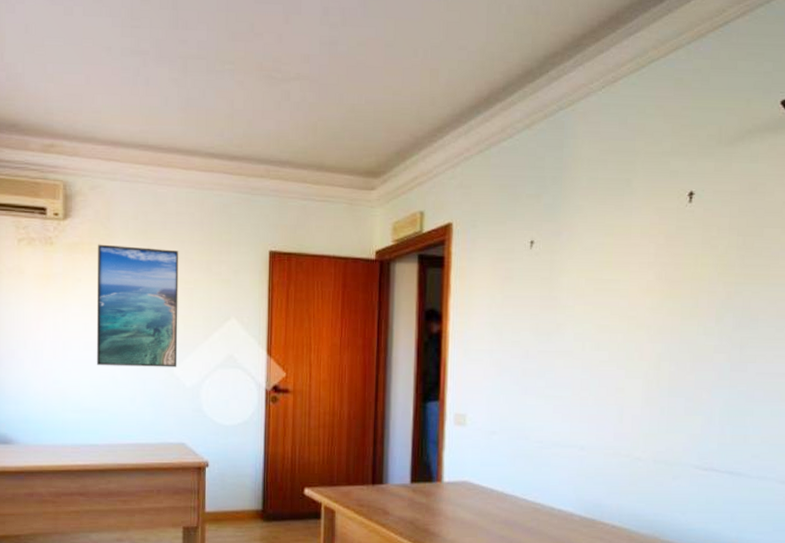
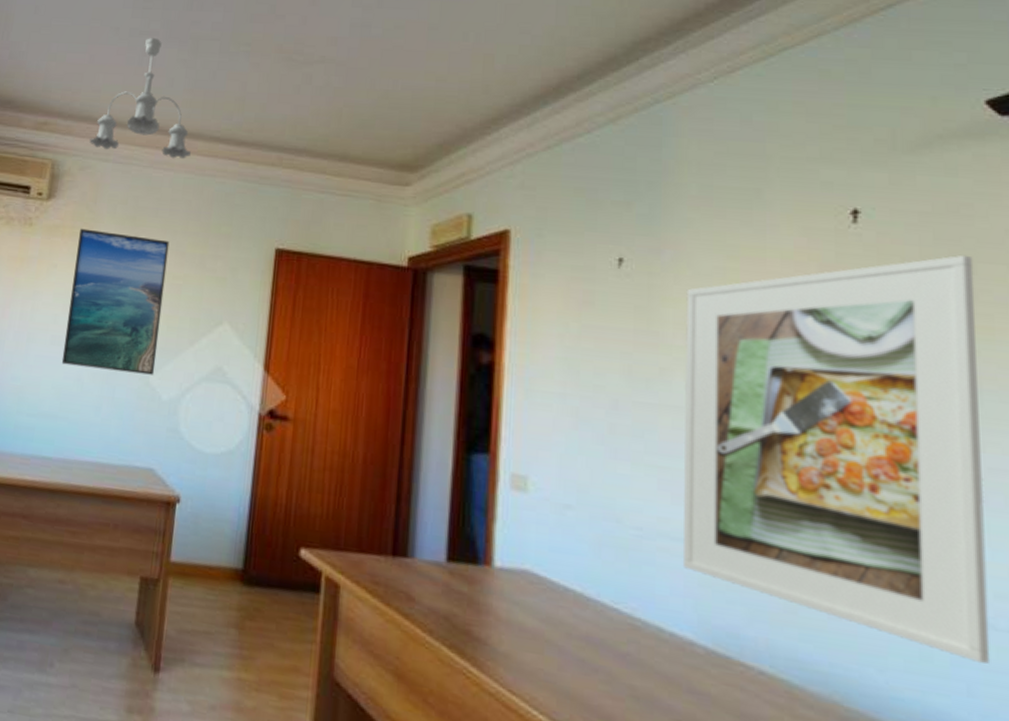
ceiling light fixture: none [96,56,189,175] -> present [89,37,191,160]
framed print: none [567,222,762,499] -> present [682,254,991,664]

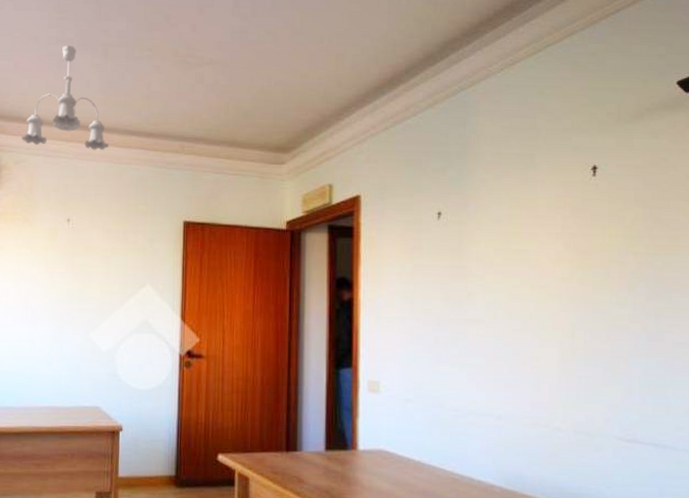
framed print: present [61,228,170,375] -> none [15,214,97,332]
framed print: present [682,254,991,664] -> none [484,195,673,473]

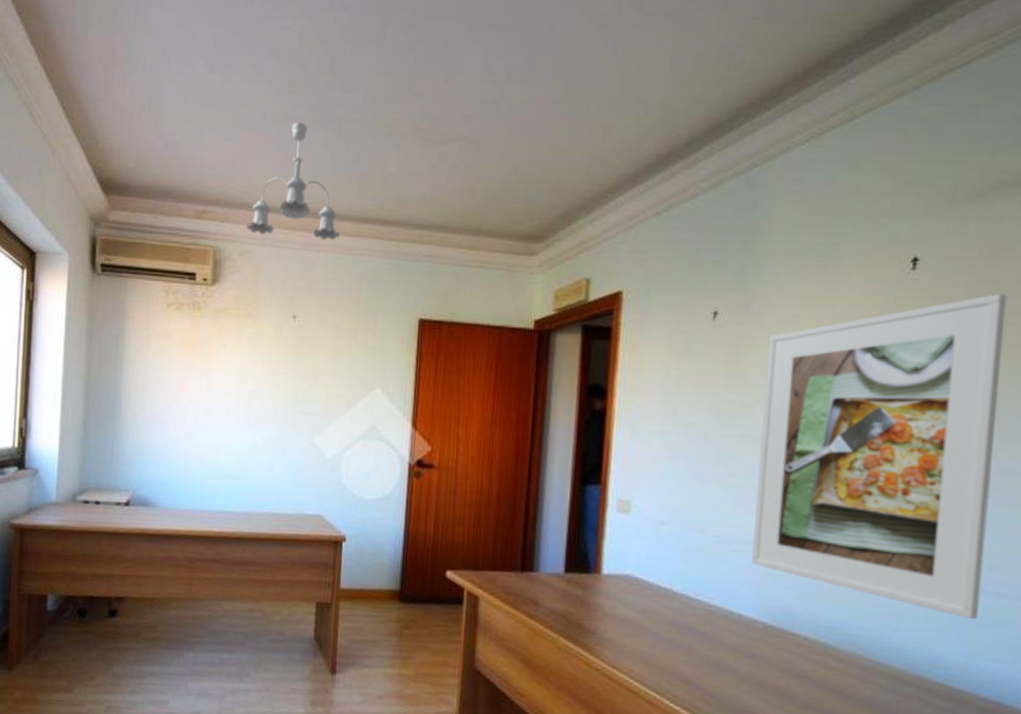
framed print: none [484,195,673,473] -> present [751,293,1007,619]

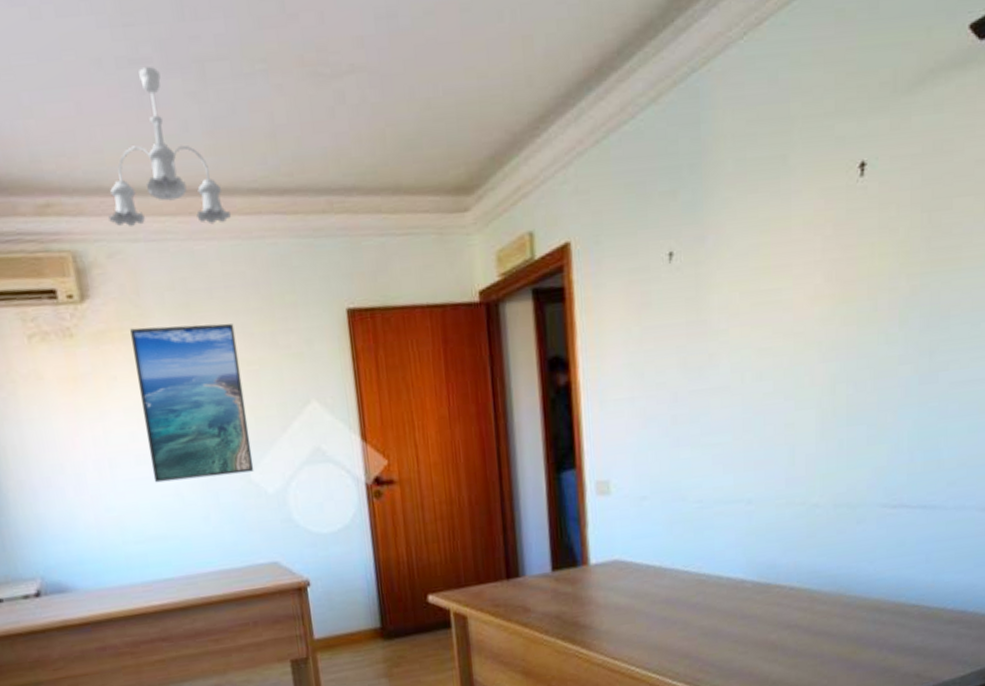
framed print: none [237,310,325,437] -> present [130,323,254,483]
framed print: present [751,293,1007,619] -> none [727,191,950,537]

